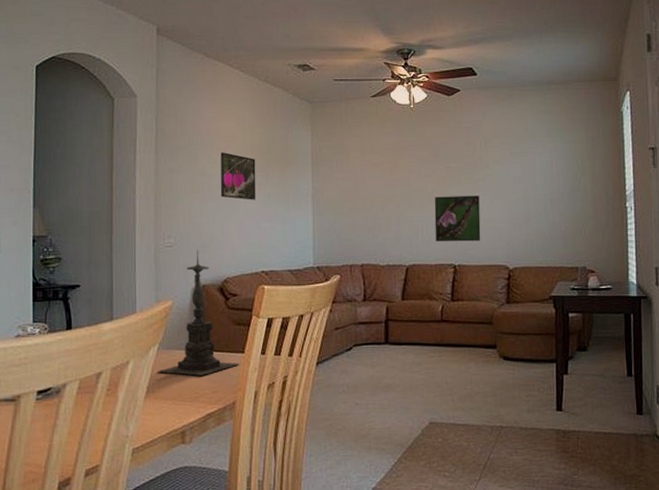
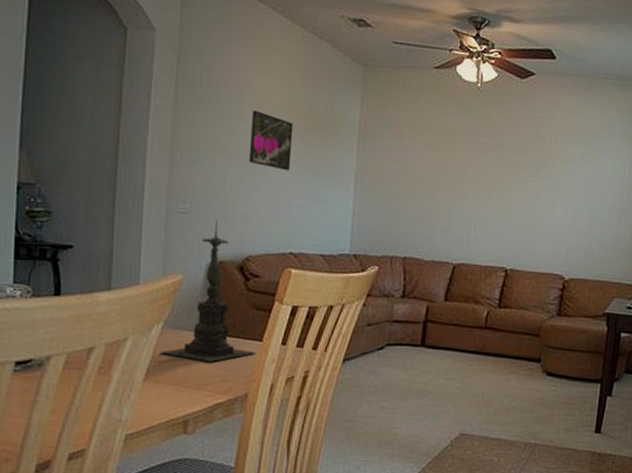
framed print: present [434,195,481,242] -> none [488,191,542,246]

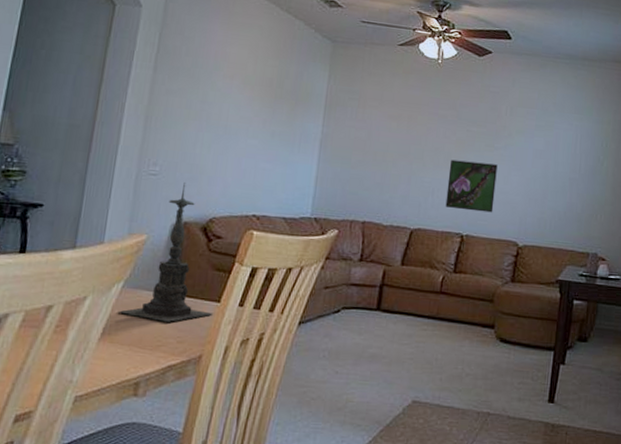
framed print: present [248,110,293,171] -> none [219,80,264,137]
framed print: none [488,191,542,246] -> present [445,159,498,213]

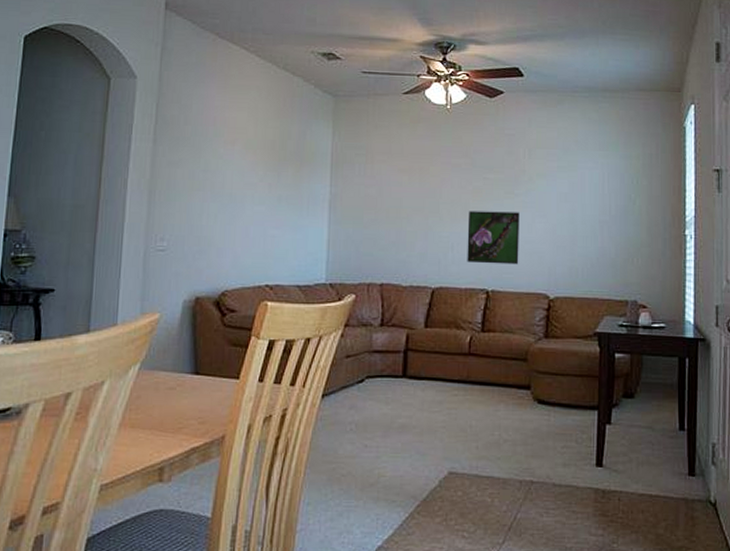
candle holder: present [117,182,214,322] -> none [136,256,234,403]

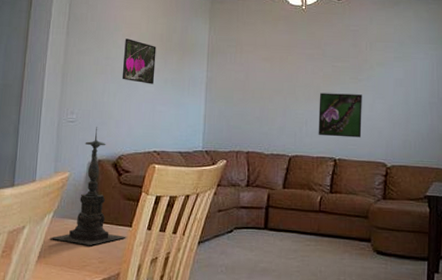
candle holder: none [136,256,234,403] -> present [49,127,127,245]
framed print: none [224,146,267,203] -> present [121,38,157,84]

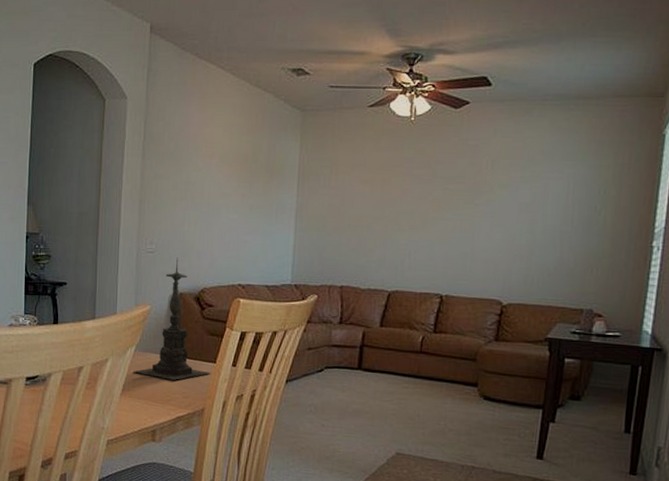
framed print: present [121,38,157,84] -> none [203,160,241,211]
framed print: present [318,93,362,138] -> none [423,220,478,272]

